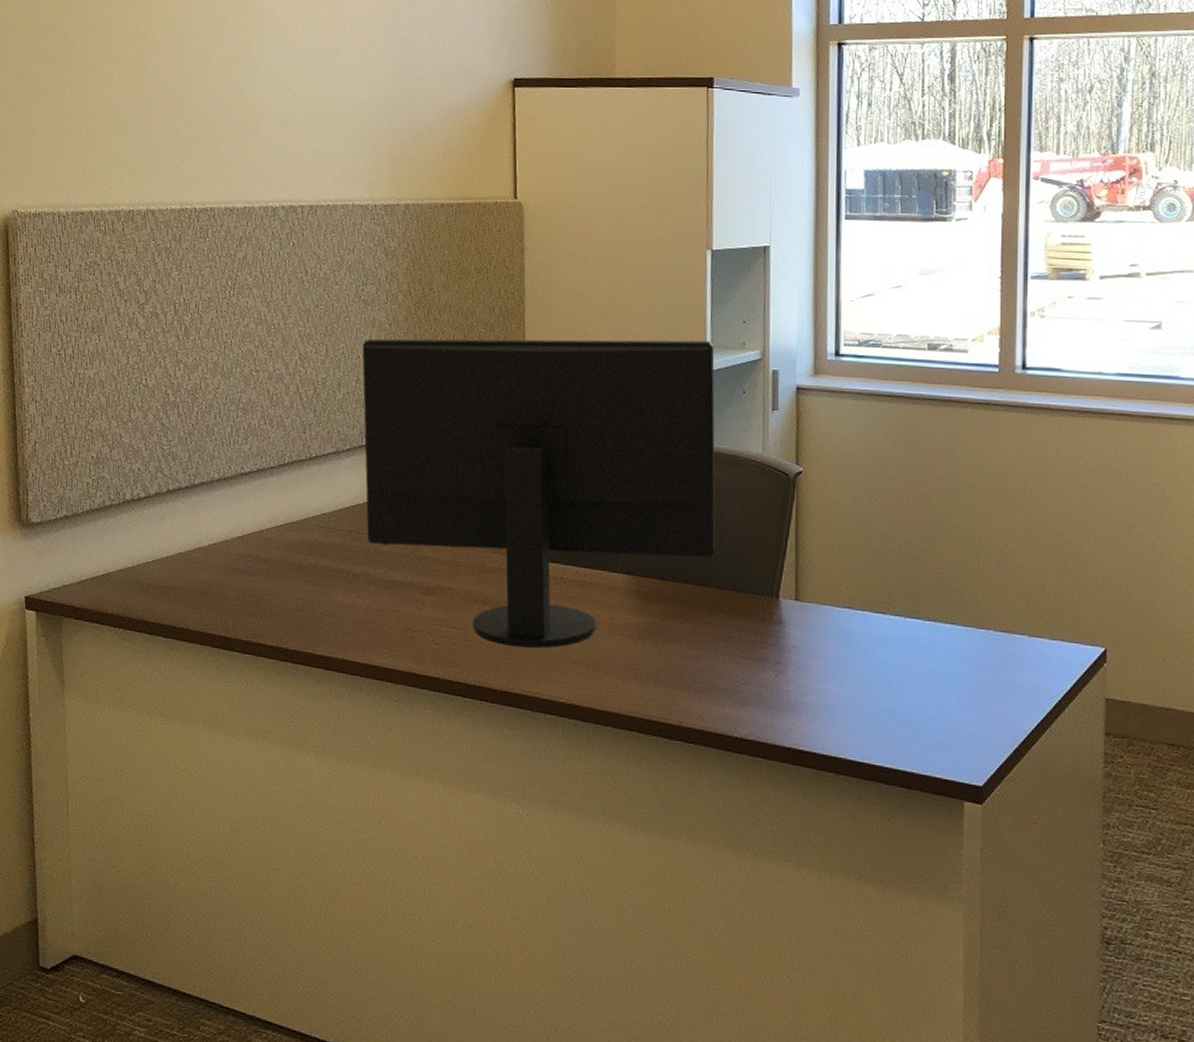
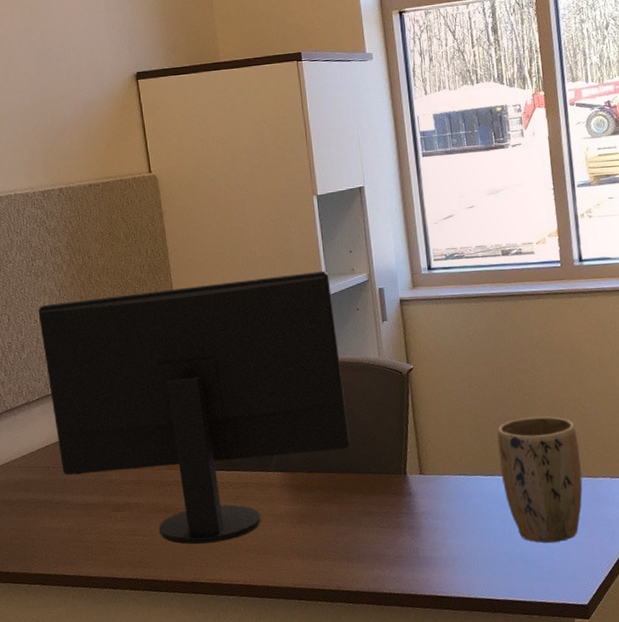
plant pot: none [894,549,994,706] -> present [497,416,583,543]

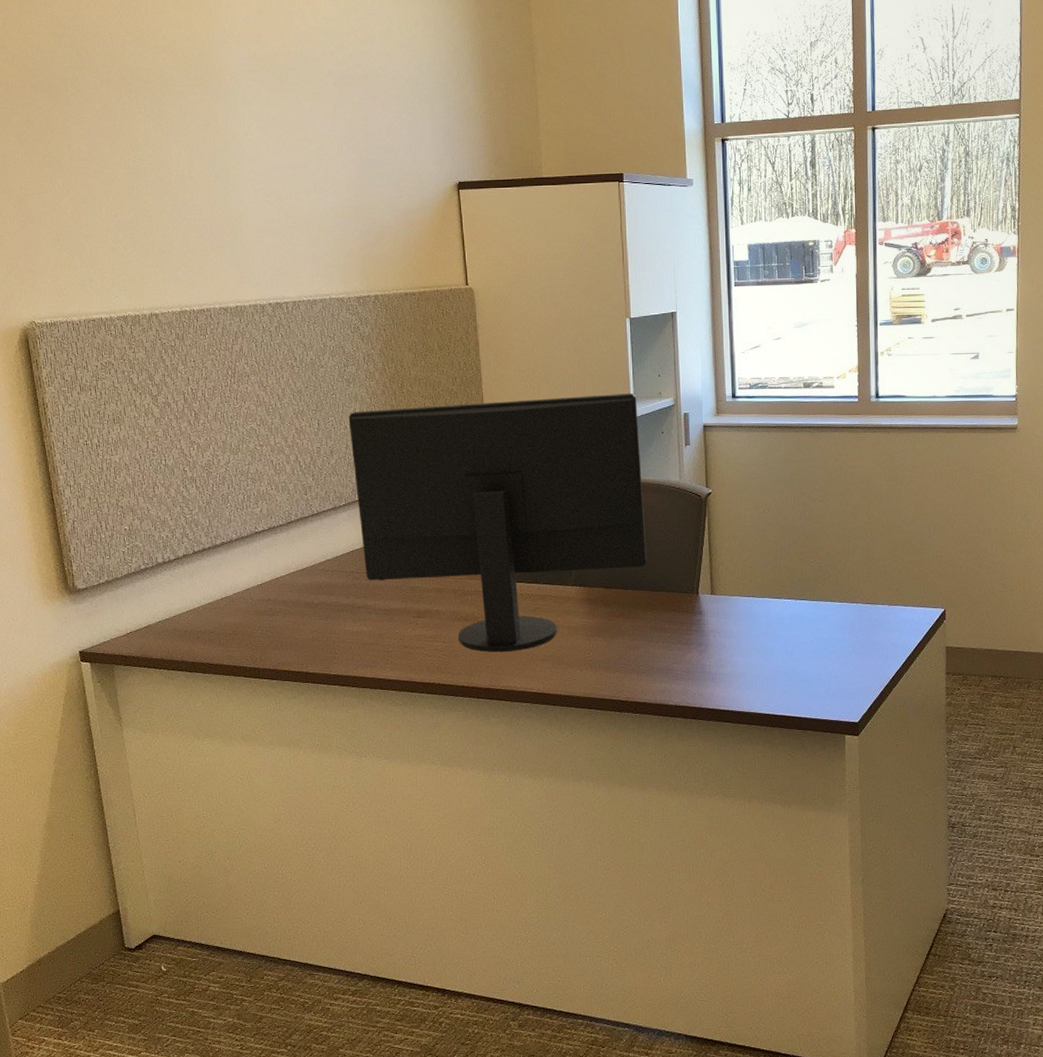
plant pot: present [497,416,583,543] -> none [786,544,862,664]

